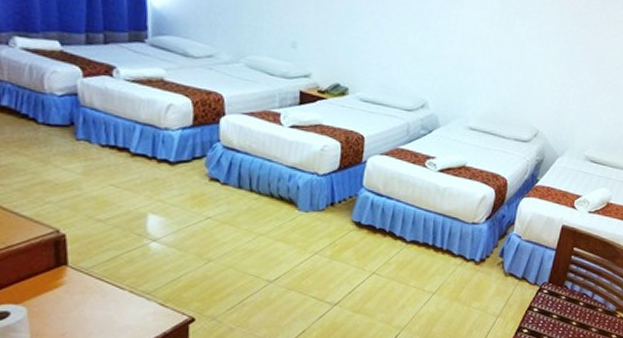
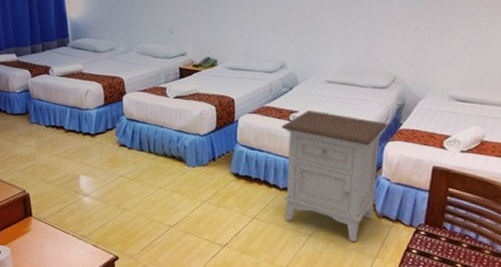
nightstand: none [408,157,525,301] -> present [281,111,387,243]

